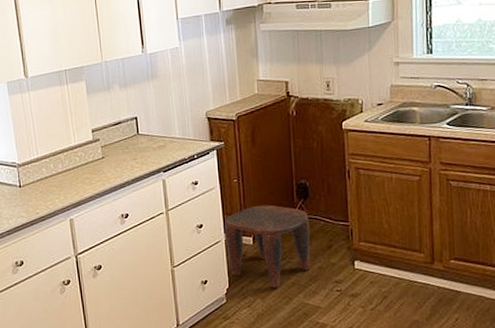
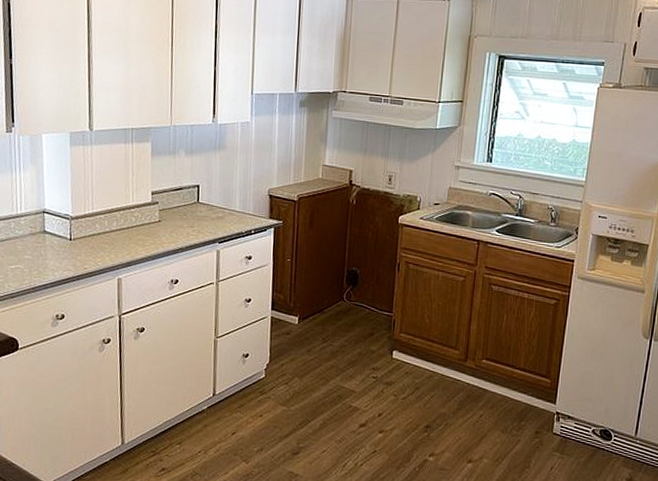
stool: present [224,205,311,288] -> none [271,286,355,368]

